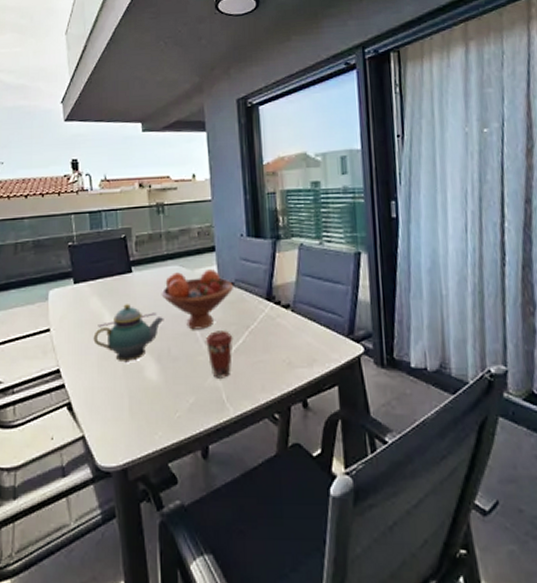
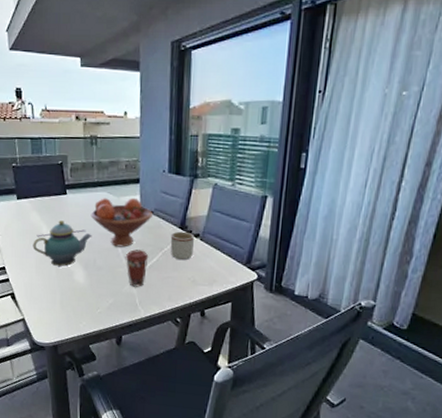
mug: none [256,303,285,339] -> present [170,231,194,261]

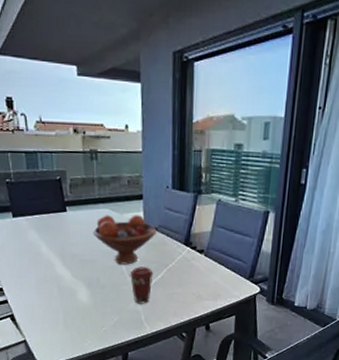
teapot: present [33,220,92,267] -> none [32,239,95,287]
mug: present [170,231,194,261] -> none [175,247,198,277]

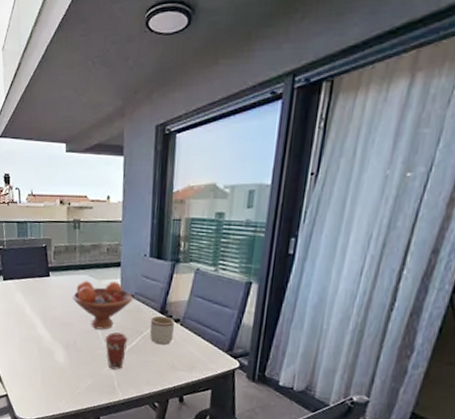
mug: none [175,247,198,277] -> present [150,315,174,345]

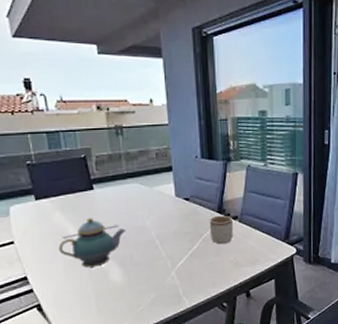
teapot: none [17,301,73,347] -> present [58,218,126,269]
fruit bowl: present [72,281,134,330] -> none [122,187,190,239]
coffee cup: present [104,332,128,370] -> none [164,239,189,278]

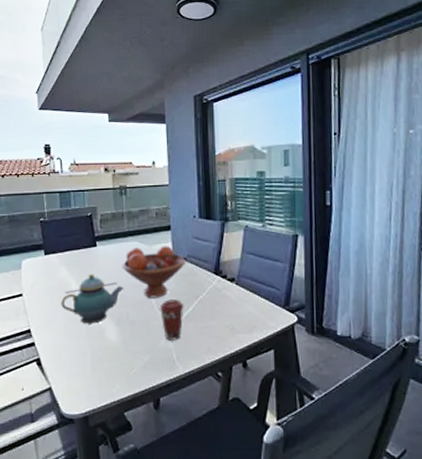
fruit bowl: none [122,187,190,239] -> present [122,246,187,298]
coffee cup: none [164,239,189,278] -> present [159,300,184,341]
mug: present [209,215,233,245] -> none [205,276,230,308]

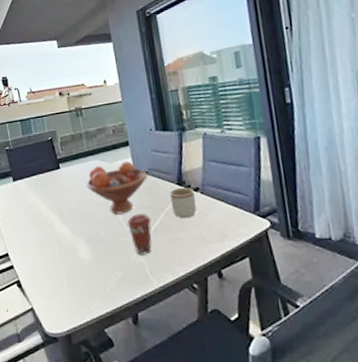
teapot: present [61,274,124,325] -> none [33,196,91,245]
mug: none [205,276,230,308] -> present [169,187,197,219]

